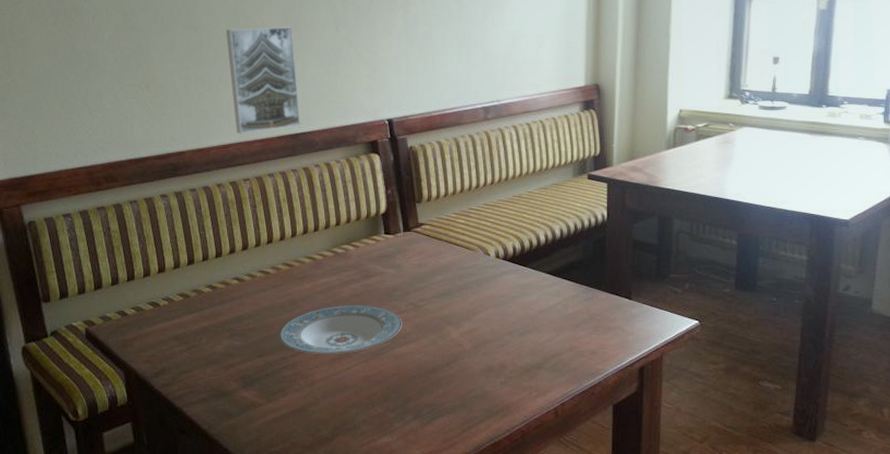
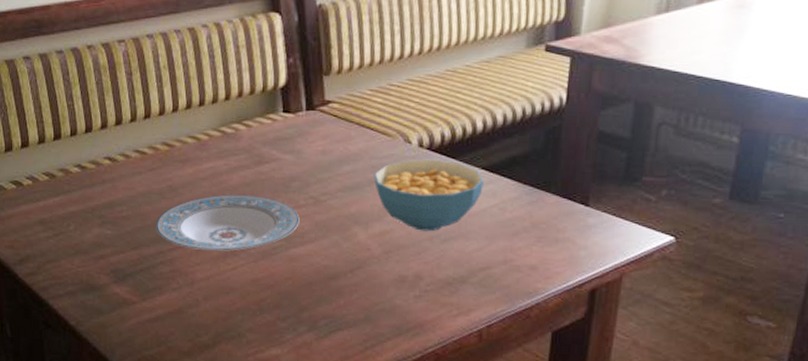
cereal bowl: none [461,267,549,327] -> present [374,159,484,232]

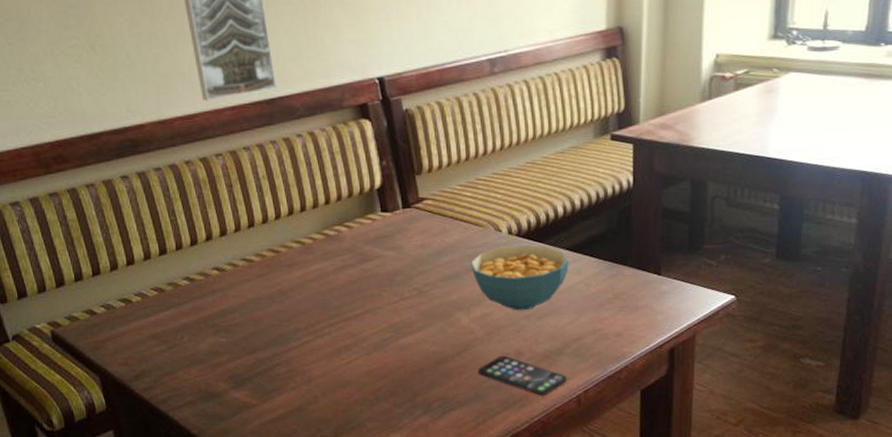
plate: present [156,194,300,251] -> none [269,292,406,349]
smartphone: none [372,277,470,326] -> present [478,355,568,396]

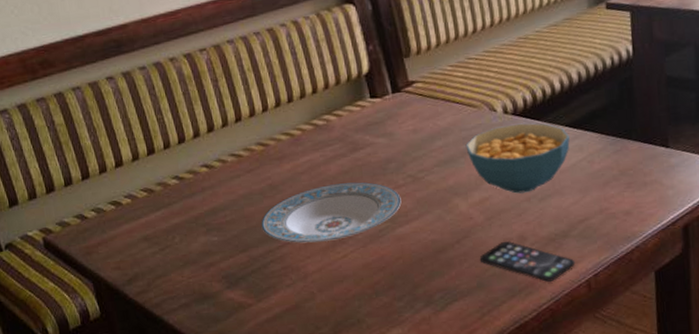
plate: none [269,292,406,349] -> present [261,182,402,243]

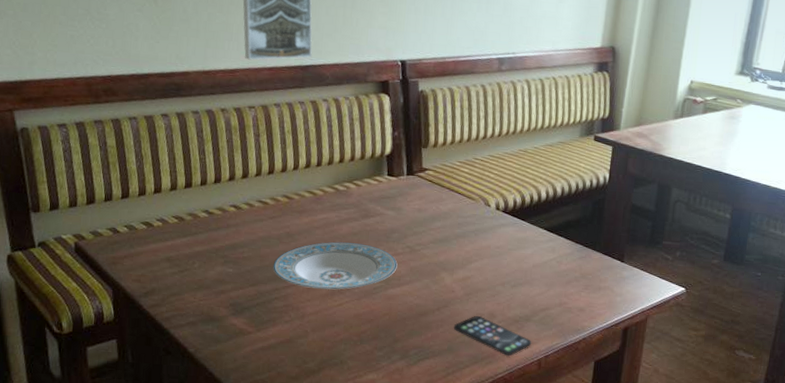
cereal bowl: present [465,123,570,194] -> none [459,219,546,278]

